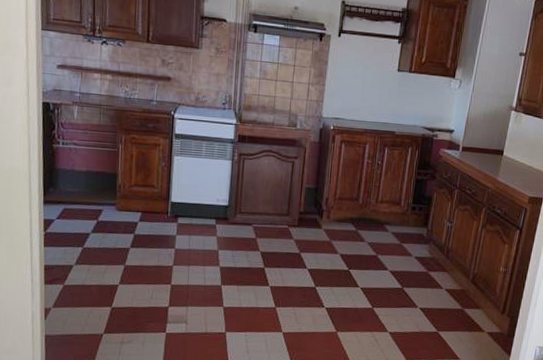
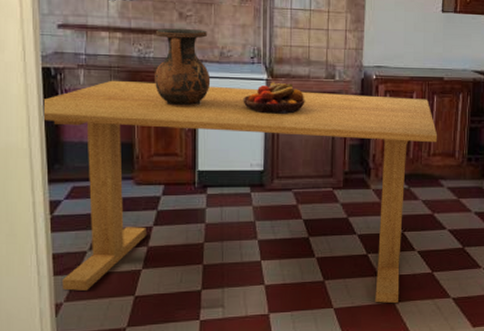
dining table: none [42,117,386,333] -> present [43,80,438,304]
vase: none [138,73,187,145] -> present [155,28,211,107]
fruit bowl: none [213,127,269,157] -> present [243,82,305,115]

